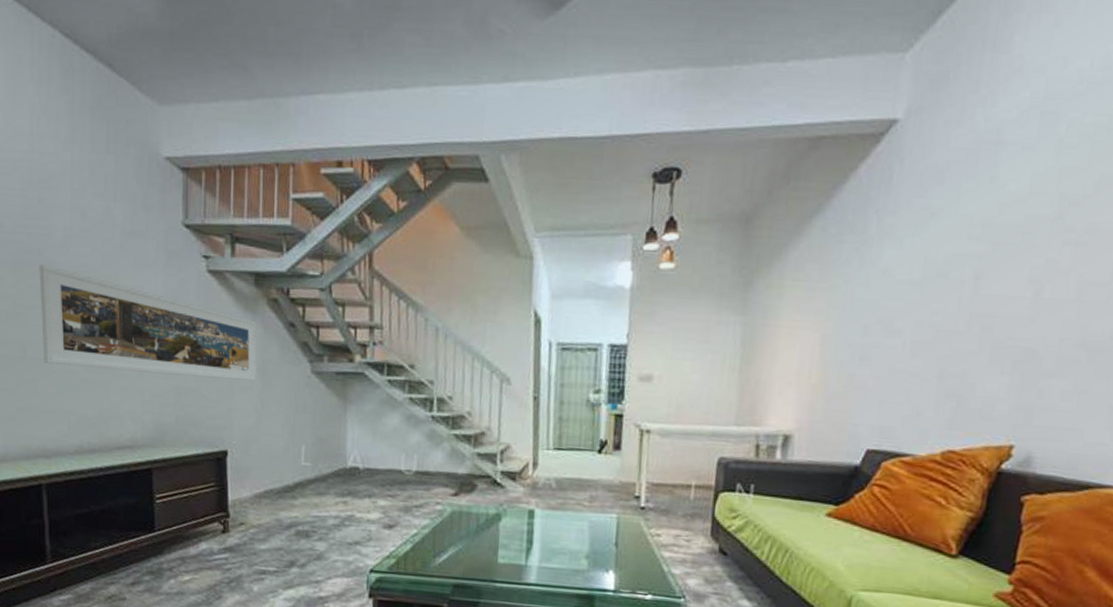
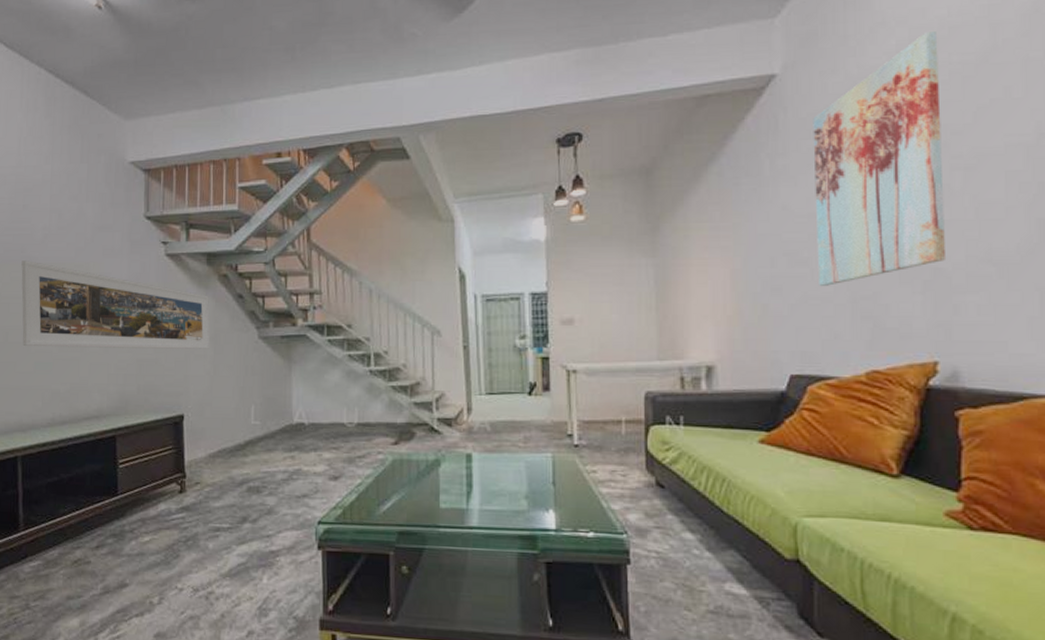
wall art: none [909,84,1076,360] -> present [813,30,947,286]

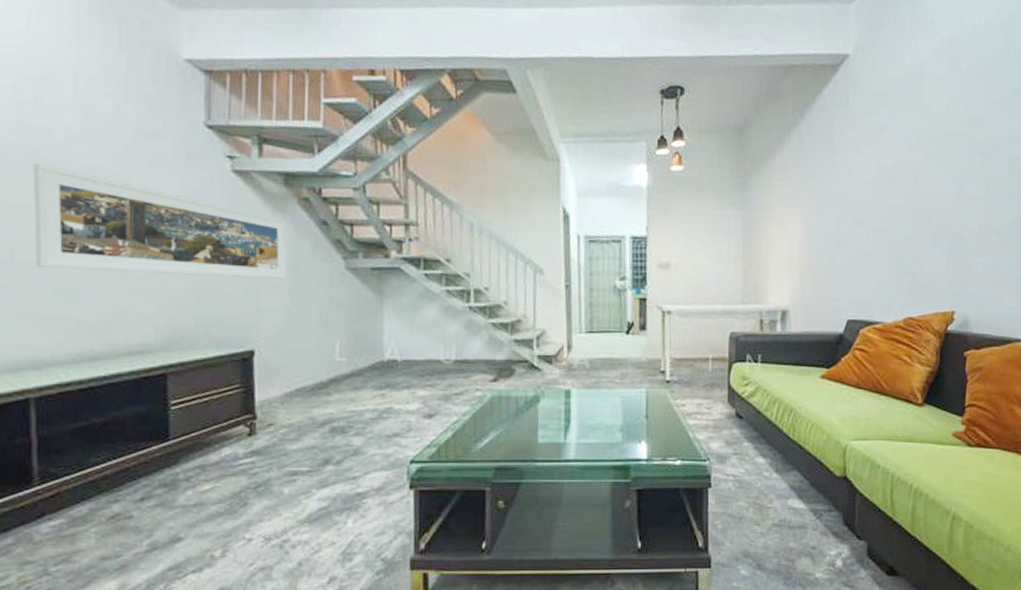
wall art: present [813,30,947,286] -> none [872,34,970,244]

